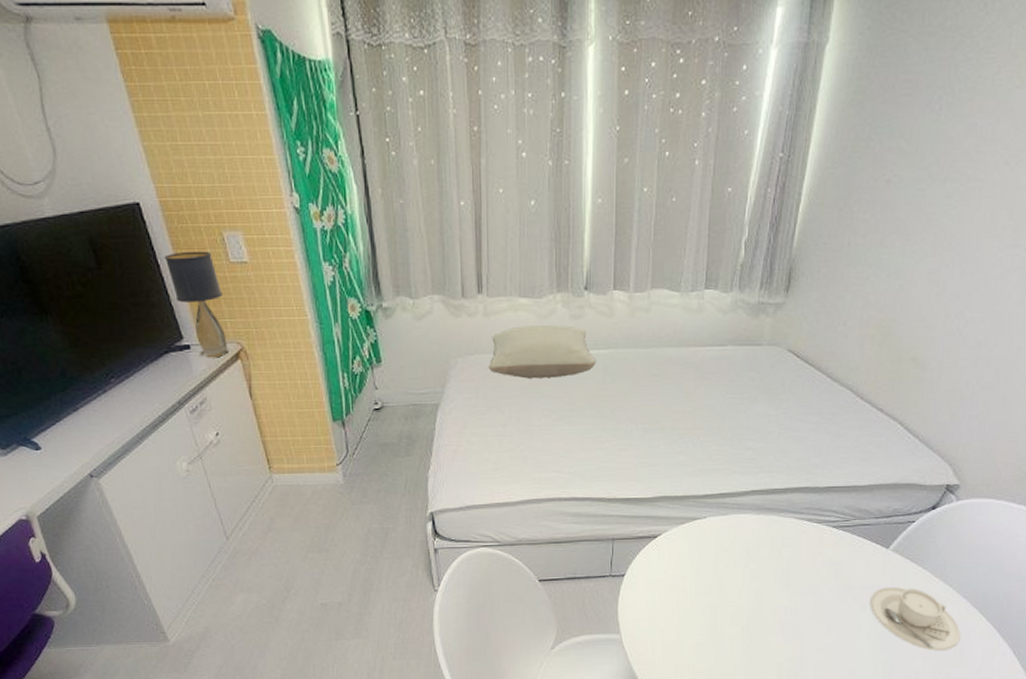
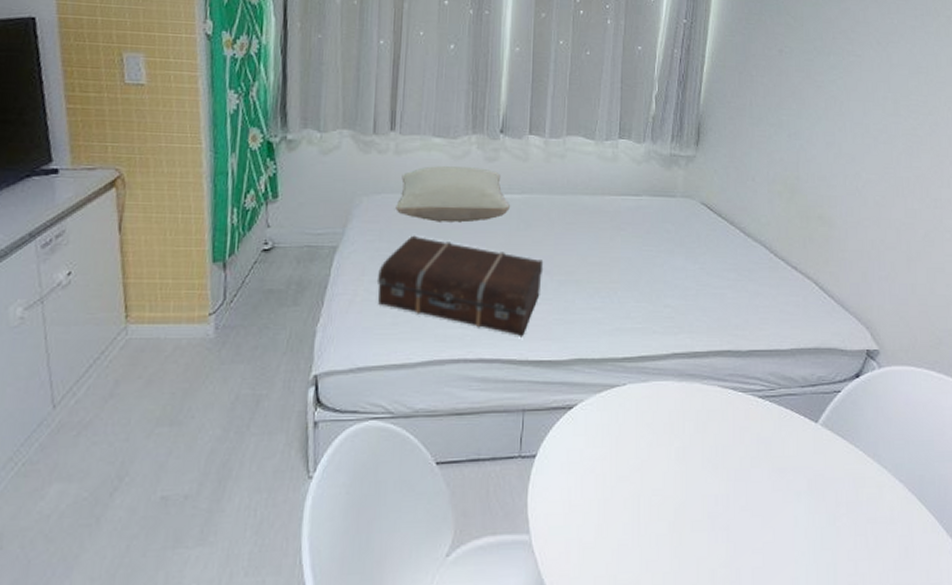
table lamp: present [164,251,228,358] -> none [50,69,110,185]
suitcase: none [476,391,630,479] -> present [376,235,544,337]
teacup: present [870,587,961,651] -> none [805,469,903,550]

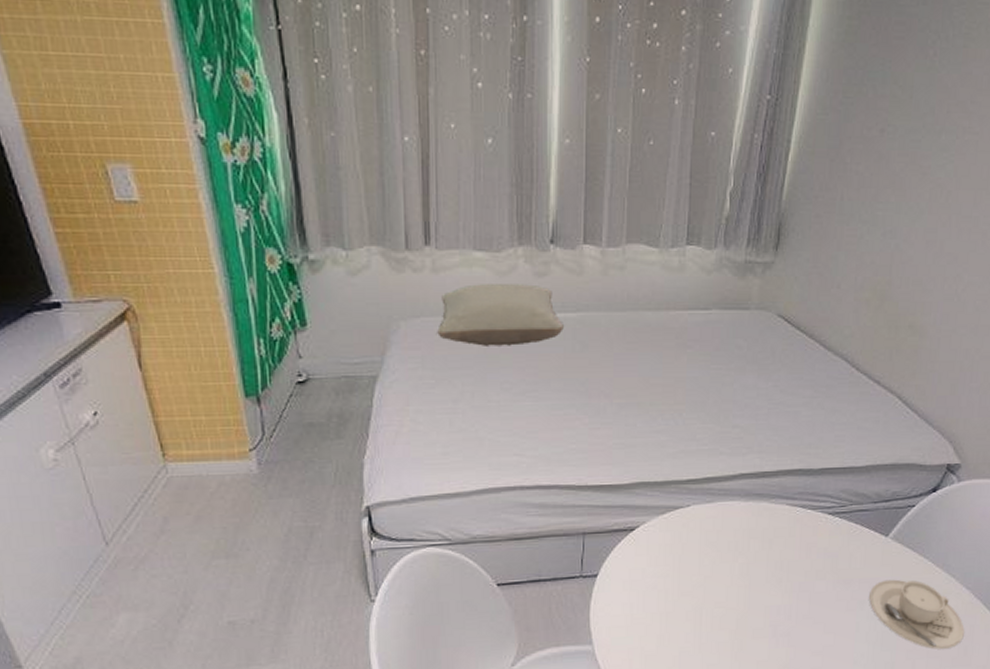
suitcase: present [376,235,544,337] -> none [423,361,602,463]
teacup: none [805,469,903,550] -> present [869,579,965,649]

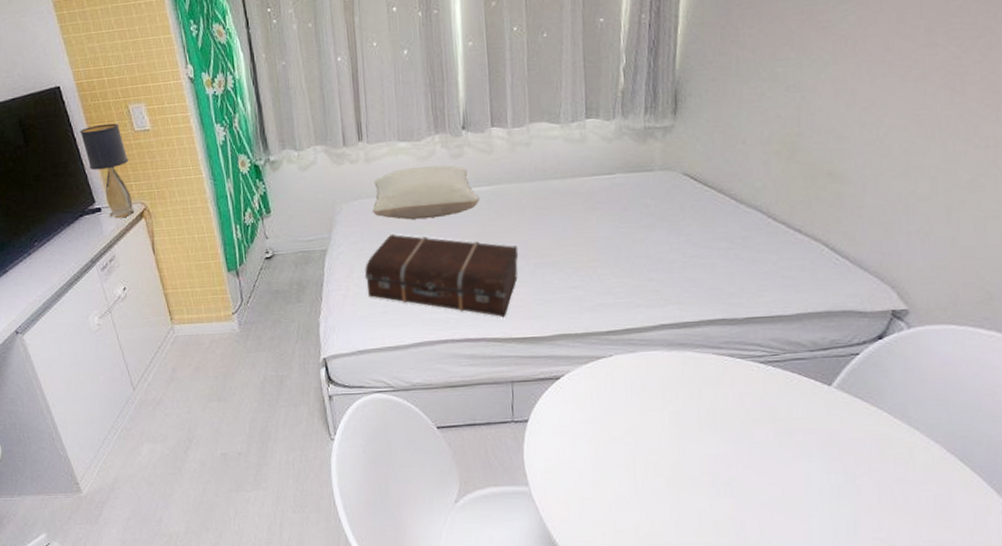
table lamp: none [27,186,111,319] -> present [79,123,134,219]
suitcase: none [423,361,602,463] -> present [364,234,519,318]
teacup: present [869,579,965,649] -> none [817,430,940,507]

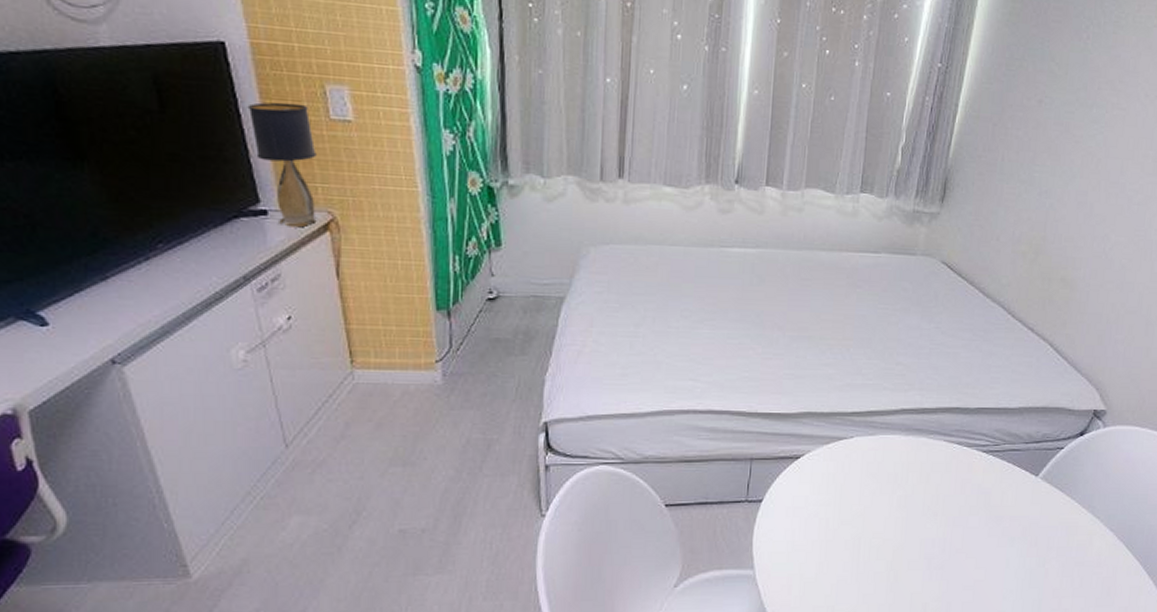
suitcase: present [364,234,519,318] -> none [605,287,776,391]
pillow: present [372,165,480,220] -> none [624,216,743,276]

